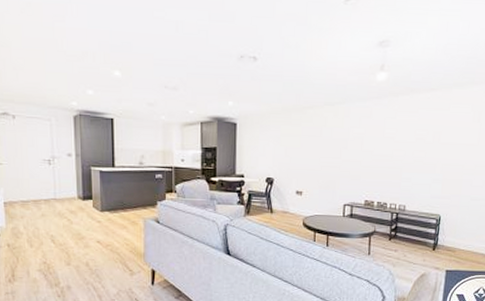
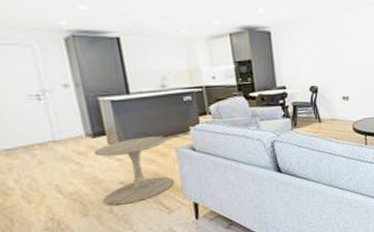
side table: none [81,205,139,261] -> present [93,135,175,206]

